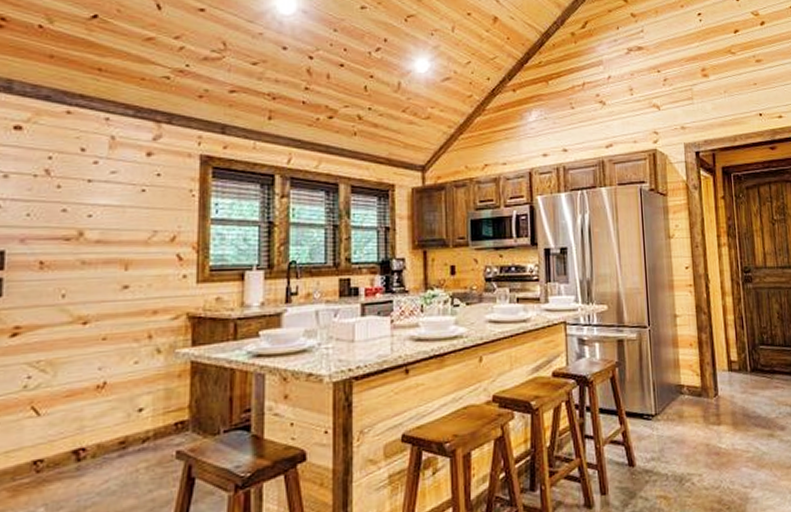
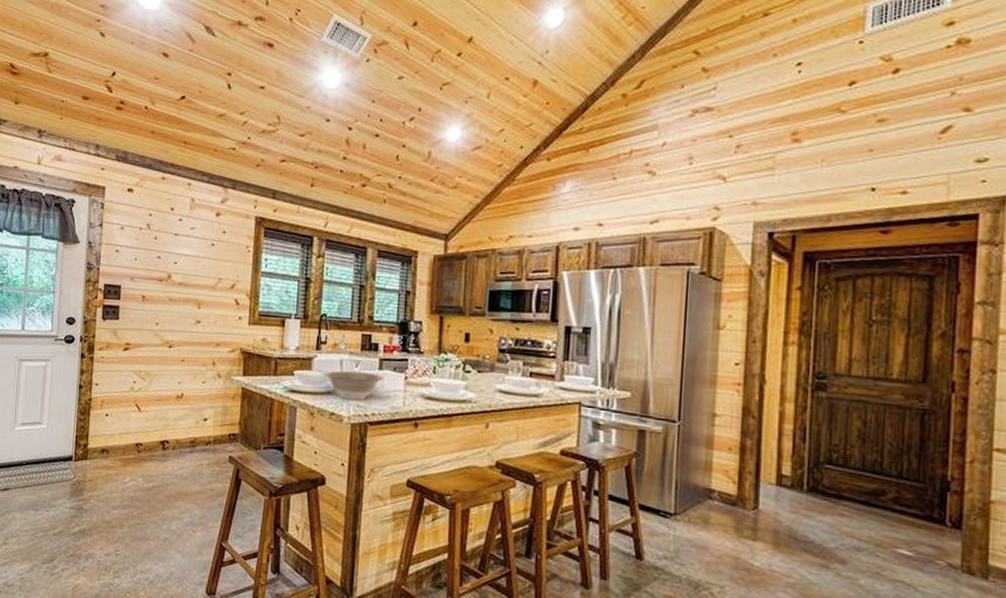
bowl: none [298,321,367,356] -> present [324,370,383,401]

